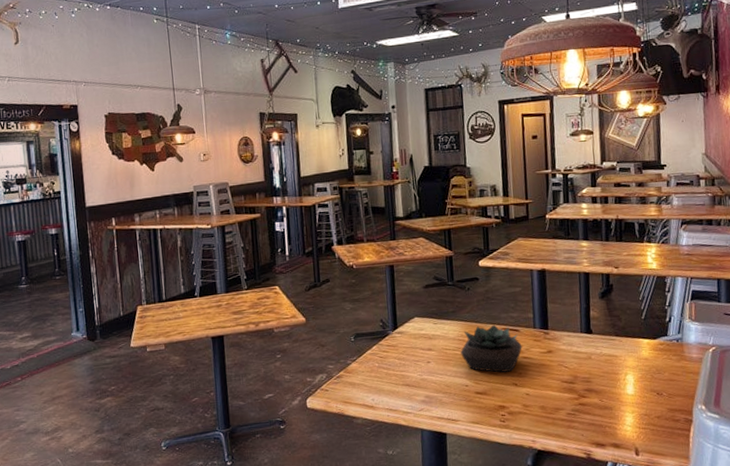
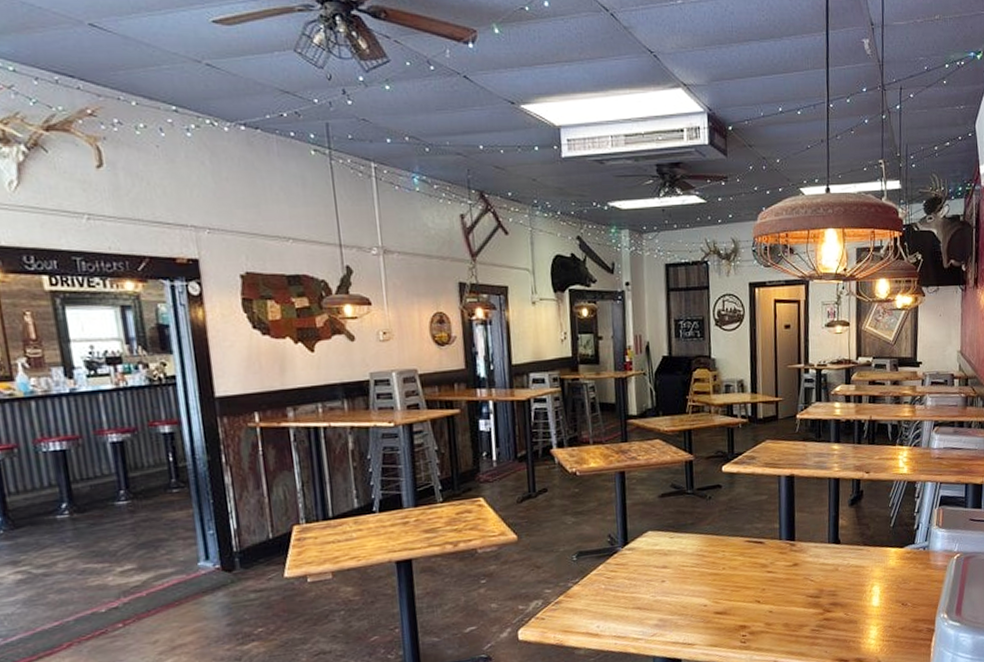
succulent plant: present [461,324,522,373] -> none [699,537,767,590]

